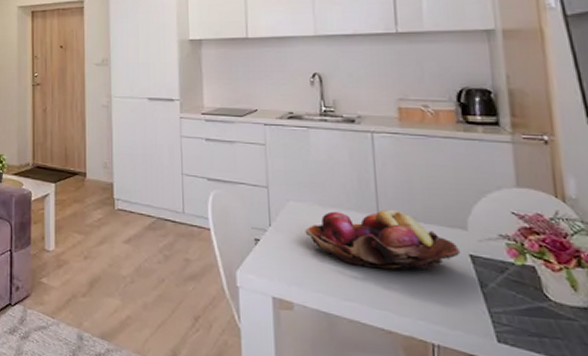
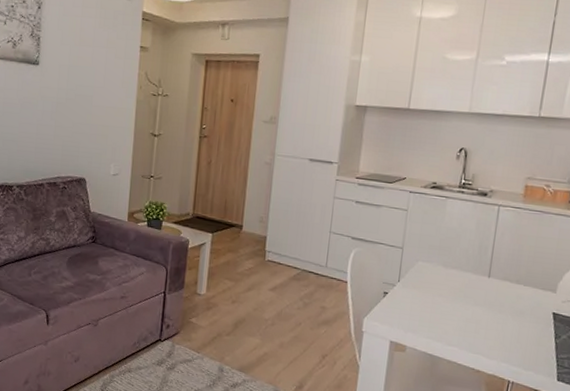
fruit basket: present [305,209,461,270] -> none [427,272,547,323]

